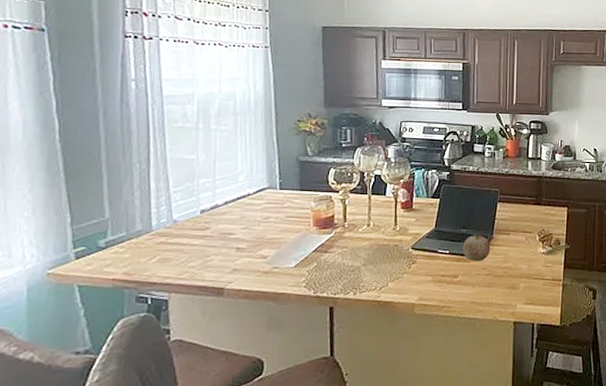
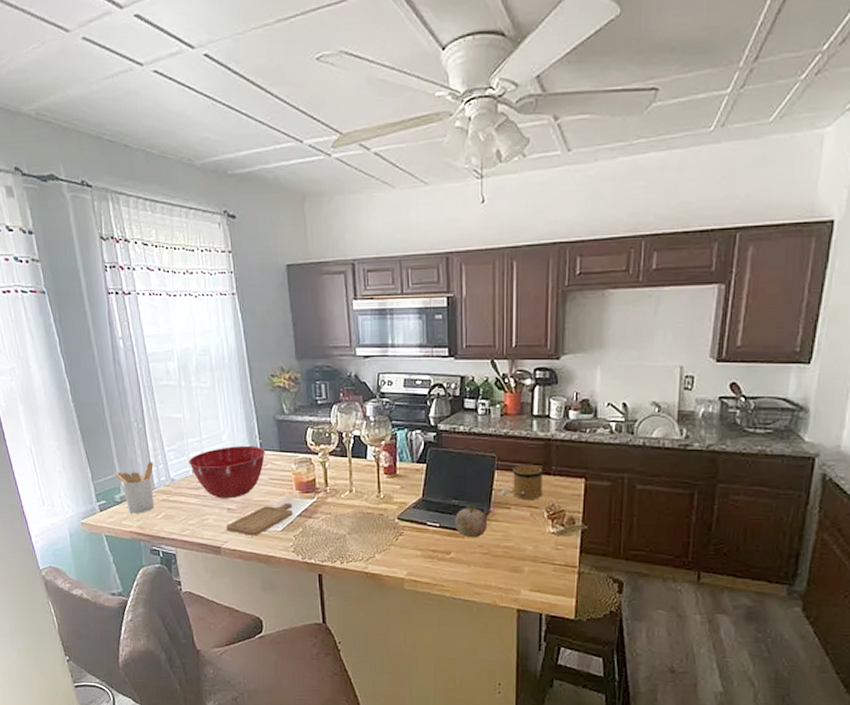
utensil holder: none [100,203,154,259] -> present [113,462,154,513]
mixing bowl: none [197,185,285,238] -> present [189,445,266,499]
chopping board: none [232,239,308,274] -> present [226,502,293,536]
speaker: none [502,198,536,226] -> present [501,465,544,499]

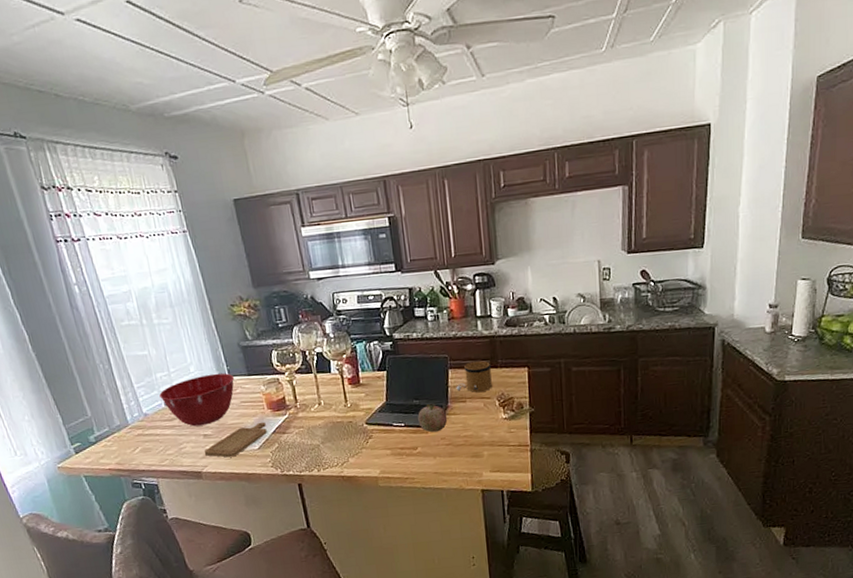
utensil holder: present [113,462,154,513] -> none [84,400,130,452]

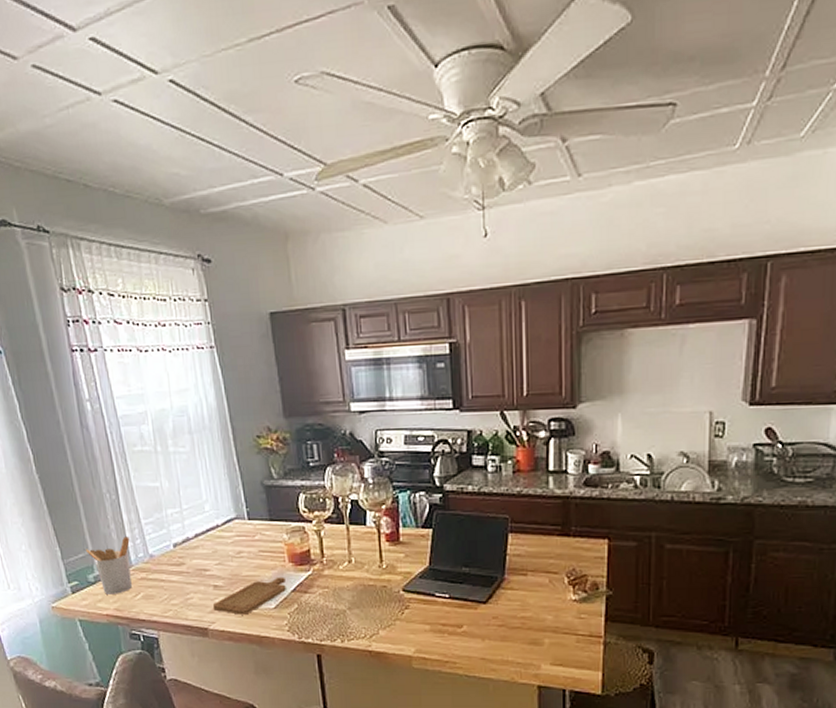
utensil holder: none [84,400,130,452] -> present [85,536,132,594]
mixing bowl: present [159,373,235,427] -> none [168,515,254,575]
fruit: present [418,402,448,433] -> none [466,572,503,609]
speaker: present [456,361,492,392] -> none [516,526,563,564]

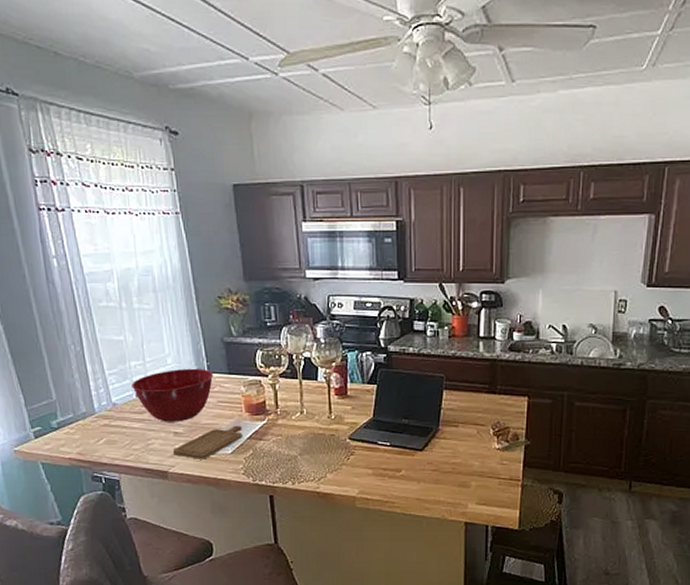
utensil holder: present [85,536,132,594] -> none [48,386,95,439]
mixing bowl: none [168,515,254,575] -> present [131,368,214,422]

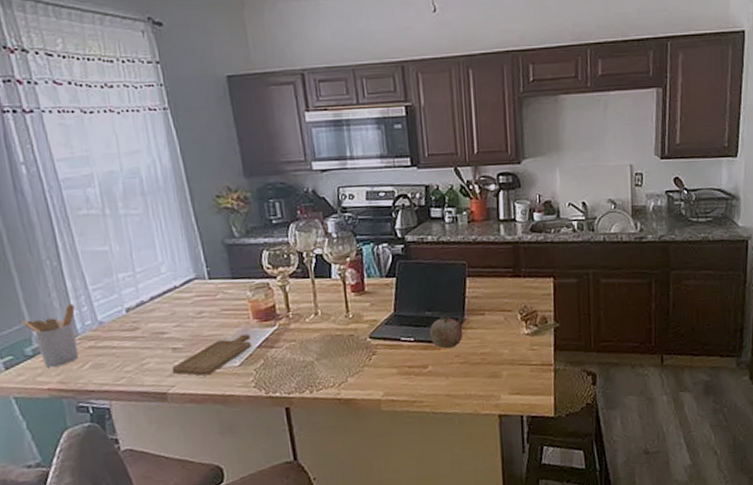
utensil holder: none [48,386,95,439] -> present [21,304,78,367]
mixing bowl: present [131,368,214,422] -> none [120,275,216,338]
fruit: none [405,424,437,456] -> present [430,315,463,349]

